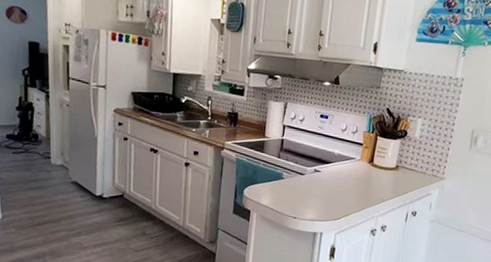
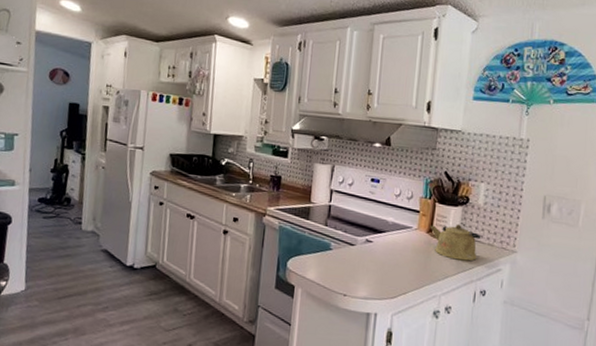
kettle: none [371,155,416,187] -> present [430,224,481,261]

